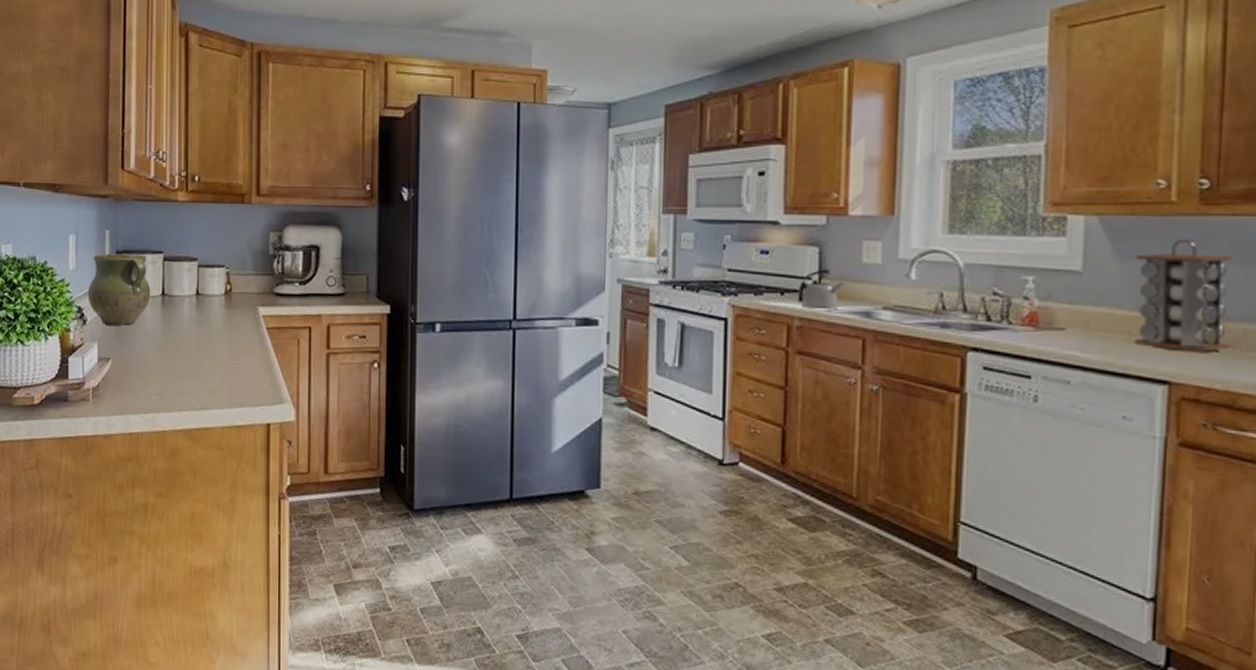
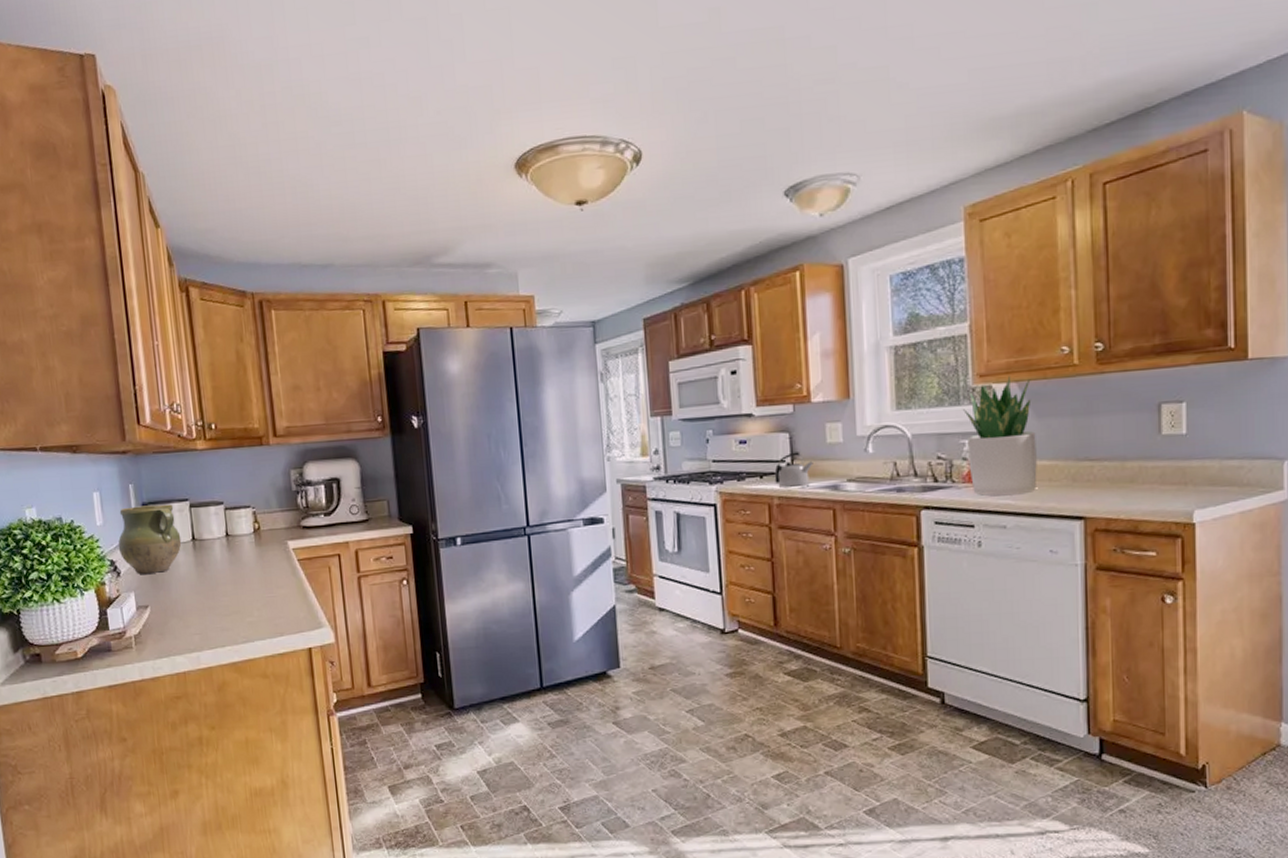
planter: none [1029,206,1117,347] -> present [963,375,1037,497]
spice rack: present [1133,238,1234,353] -> none [1050,395,1131,491]

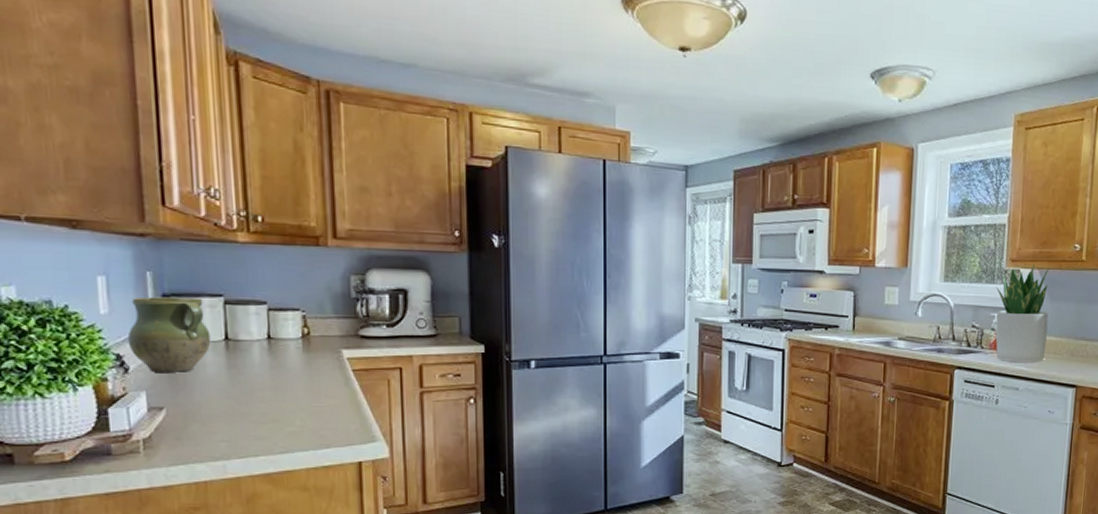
kettle: present [774,452,813,489] -> none [837,309,872,341]

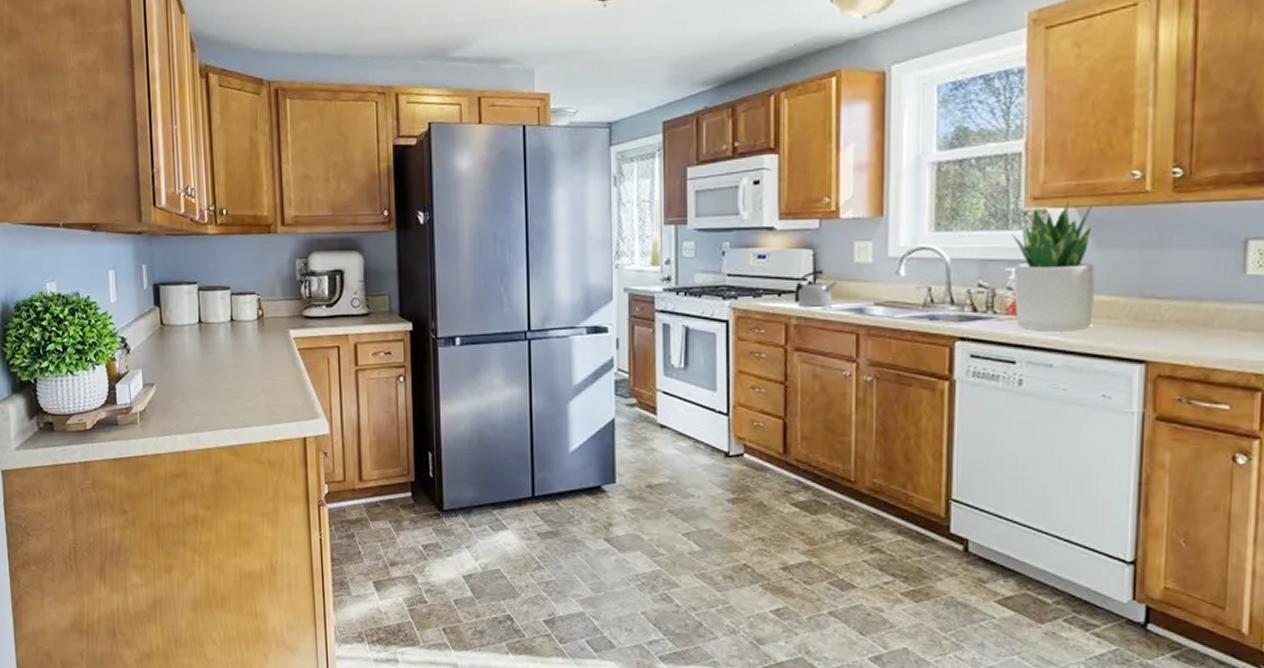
ceramic jug: present [127,297,211,372] -> none [129,286,189,352]
kettle: none [837,309,872,341] -> present [794,270,838,309]

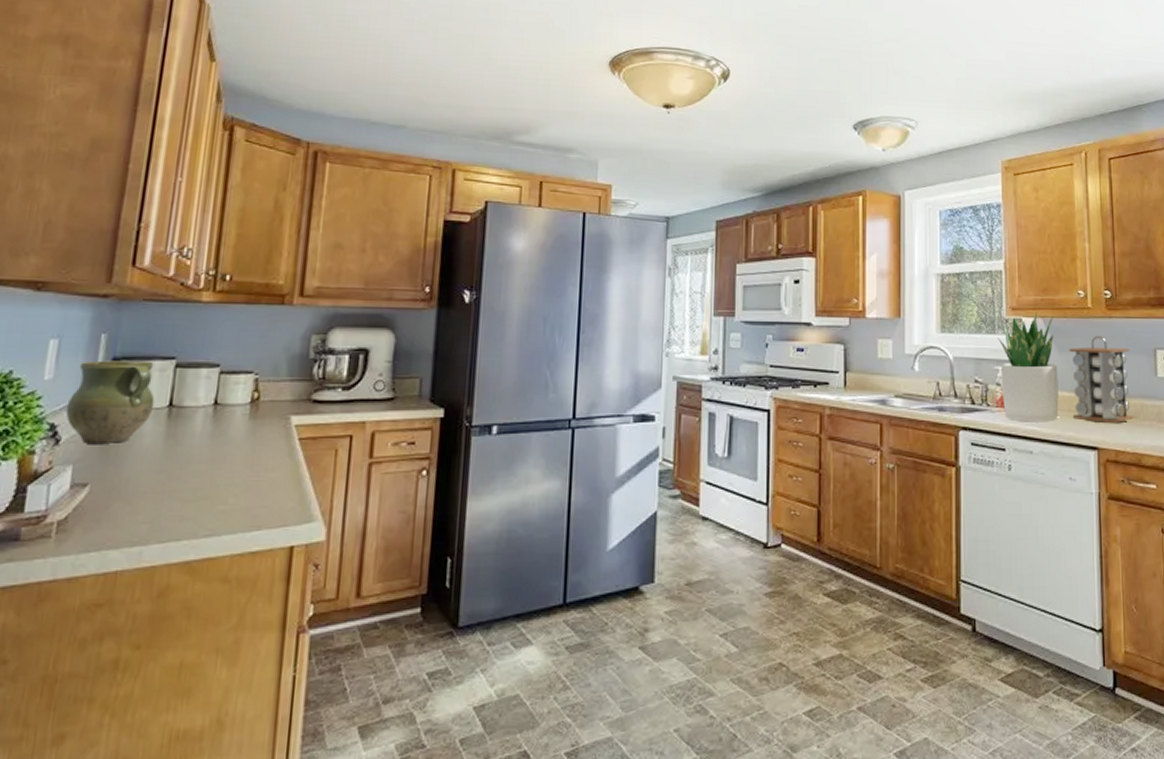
ceramic jug: none [129,286,189,352] -> present [65,360,155,443]
kettle: present [794,270,838,309] -> none [828,364,864,399]
spice rack: none [1112,225,1206,333] -> present [1069,335,1134,424]

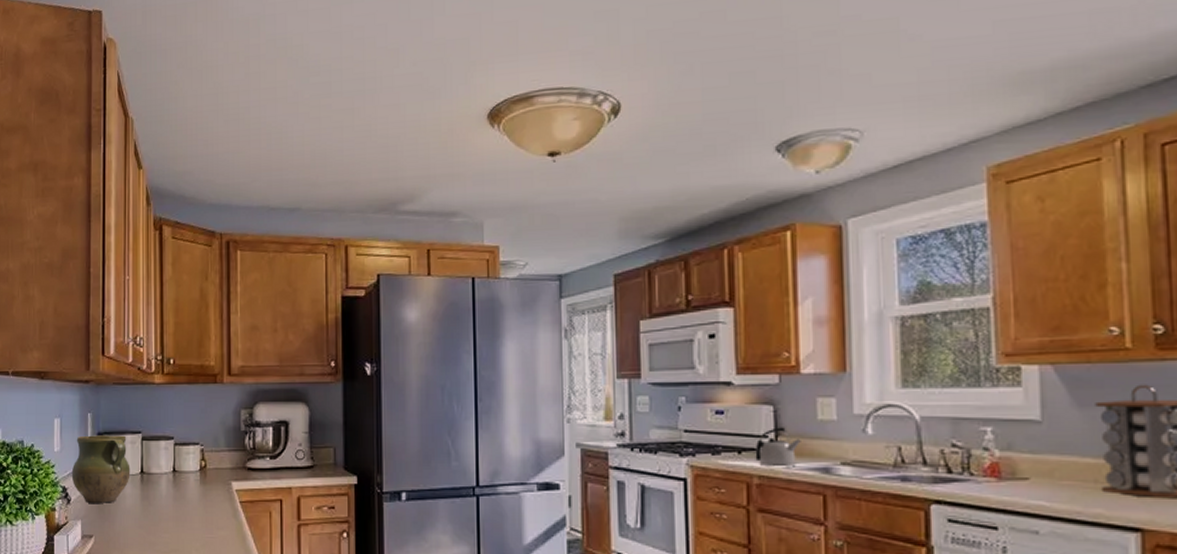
kettle: none [828,364,864,399] -> present [755,427,801,467]
planter: present [998,311,1059,422] -> none [985,356,1079,496]

